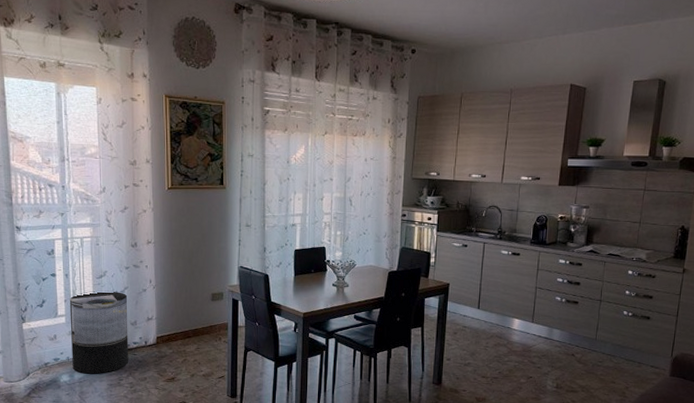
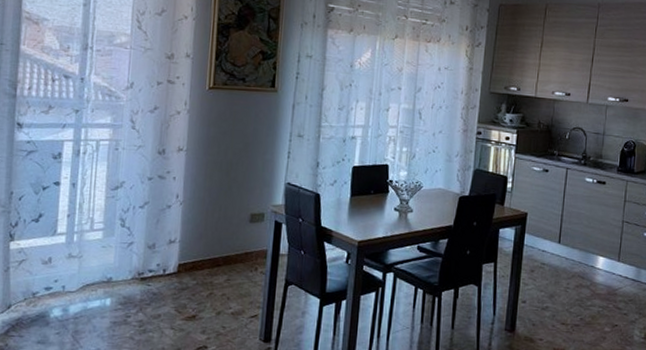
trash can: present [69,290,129,374] -> none [67,205,147,309]

